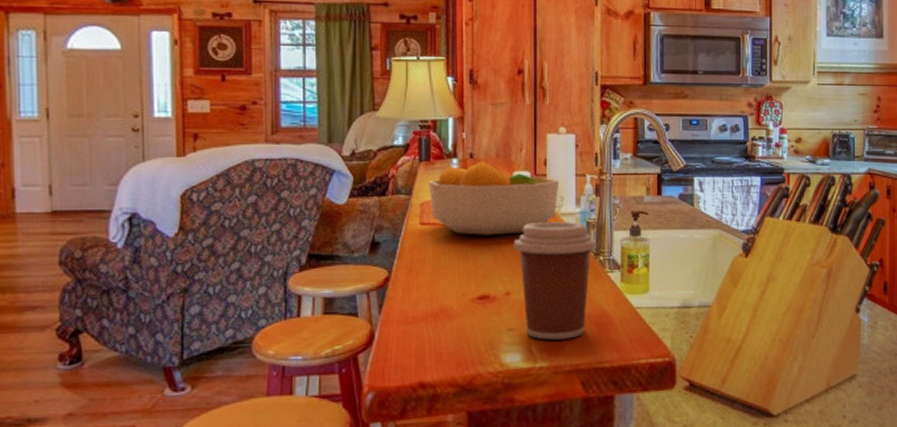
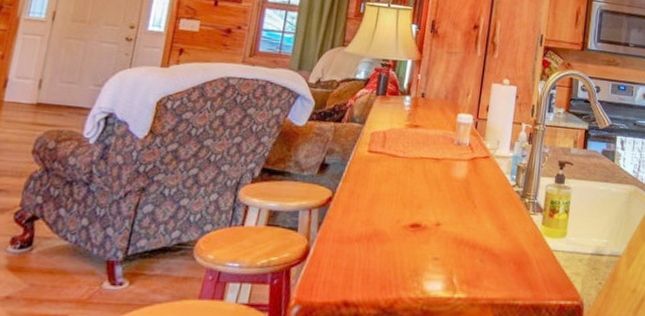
fruit bowl: present [428,161,560,236] -> none [380,101,498,170]
coffee cup: present [513,222,596,340] -> none [449,161,524,274]

